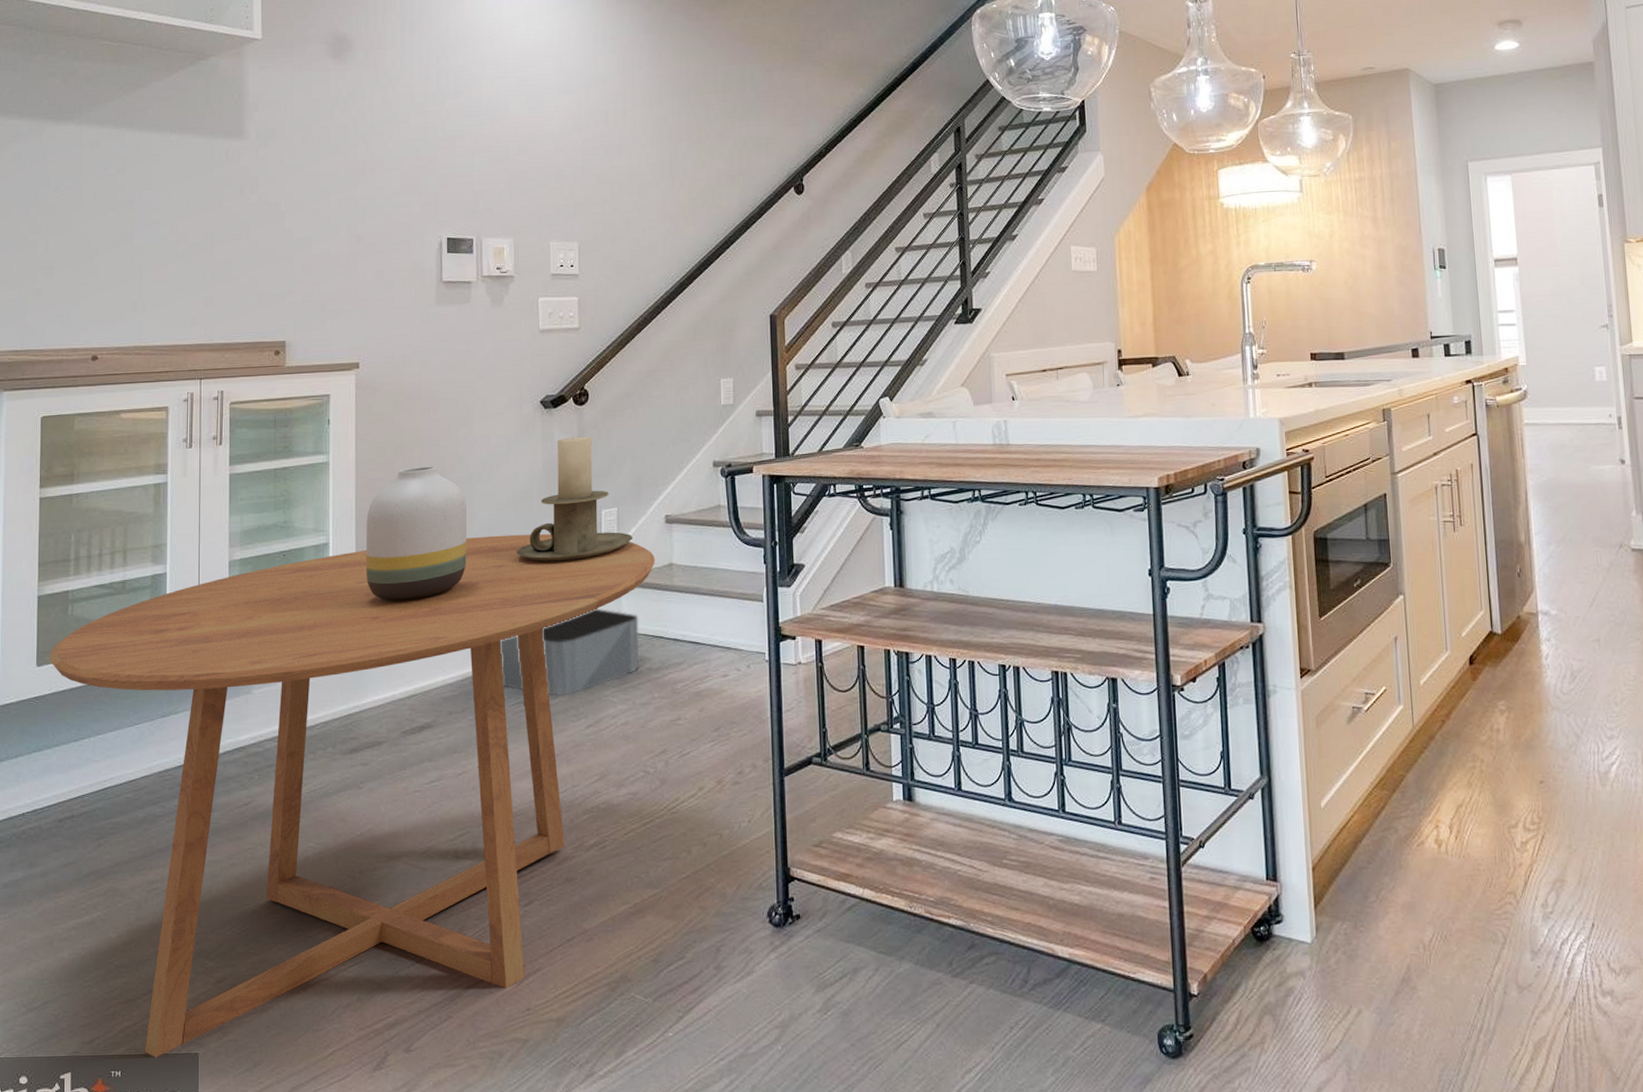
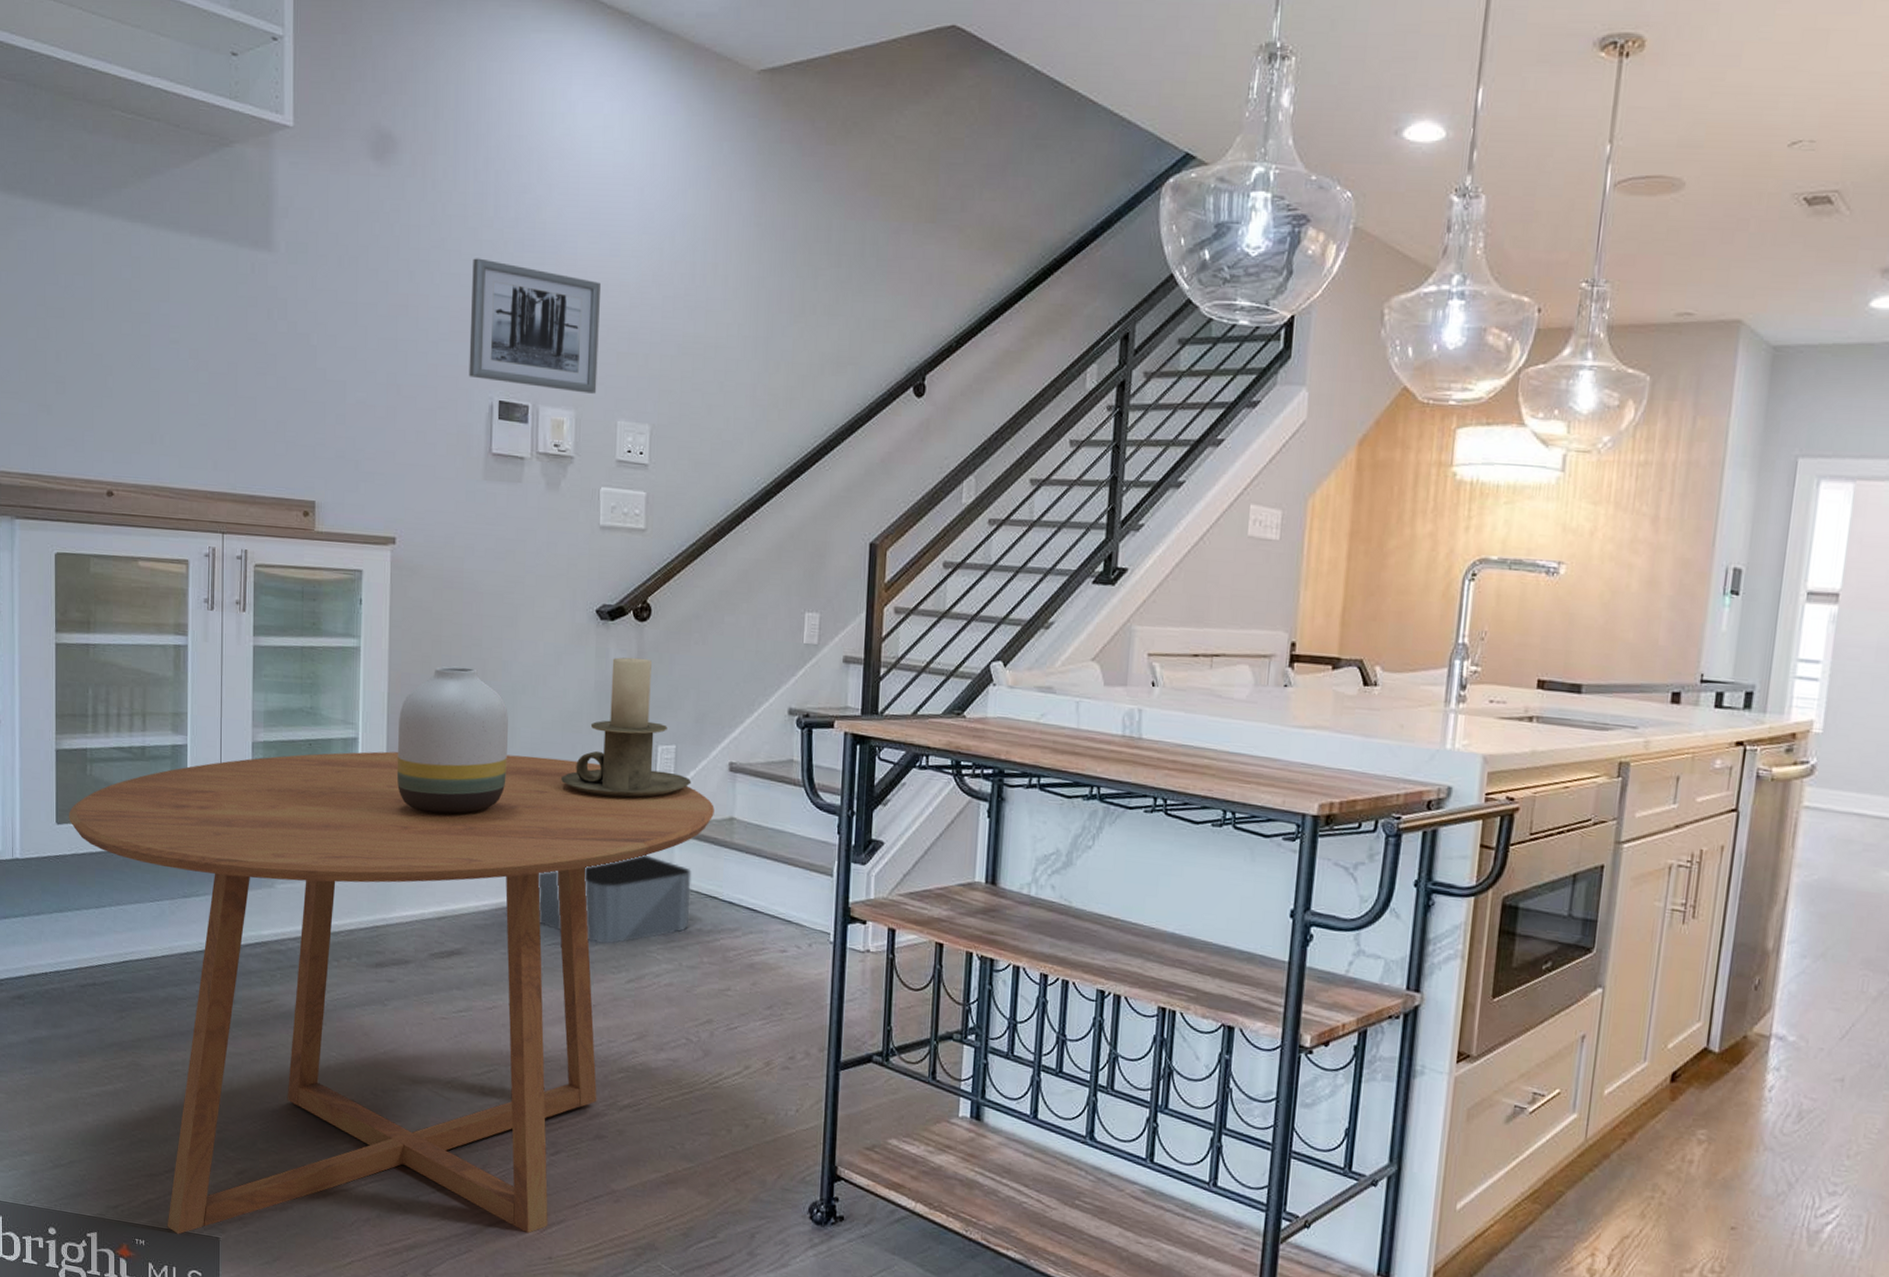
wall art: none [419,126,531,224] -> present [469,258,600,394]

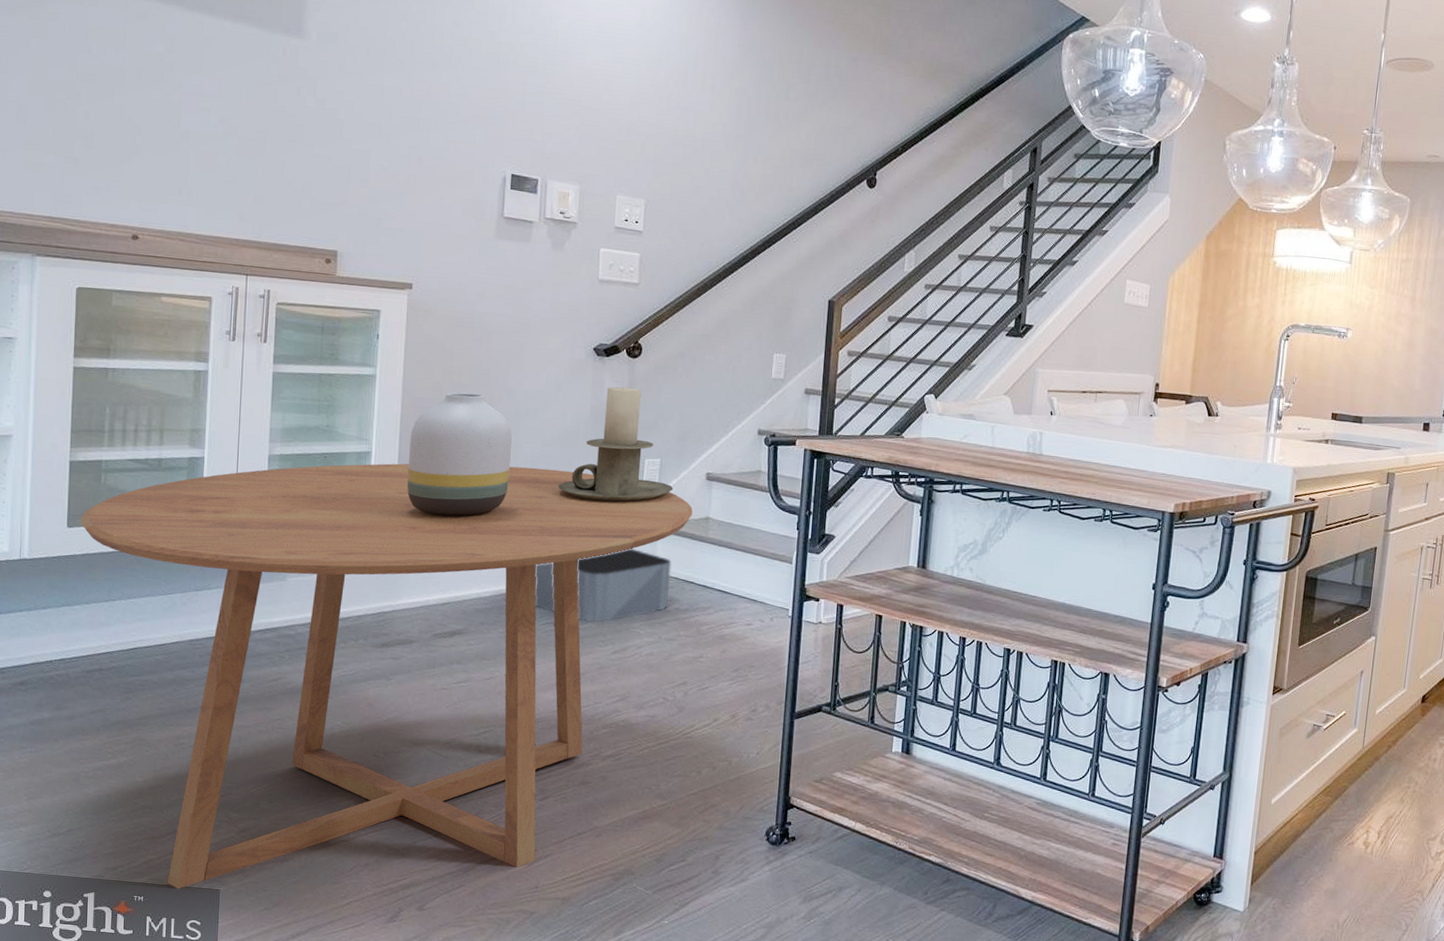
wall art: present [469,258,600,394] -> none [484,56,605,172]

